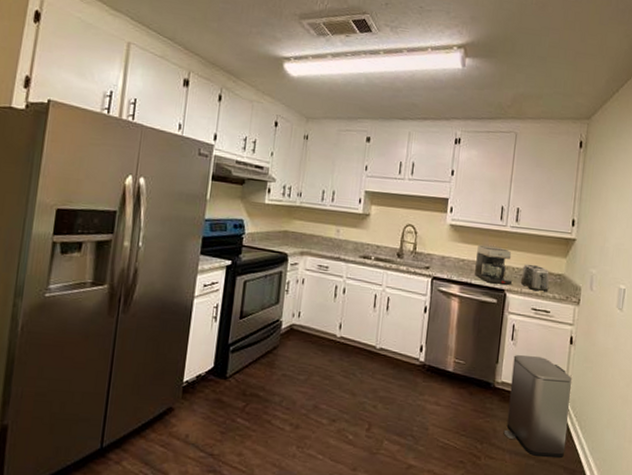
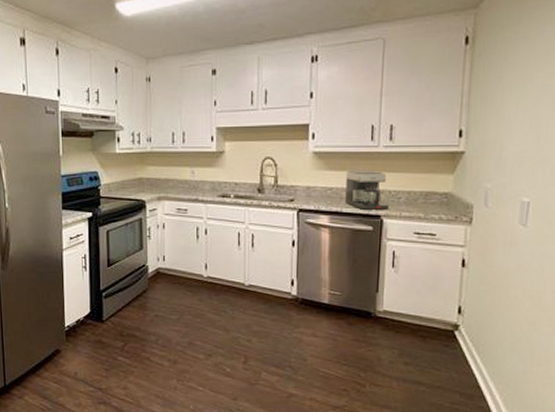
pedal bin: present [503,355,572,458] -> none [389,283,465,383]
toaster: present [520,263,550,292] -> none [399,185,434,214]

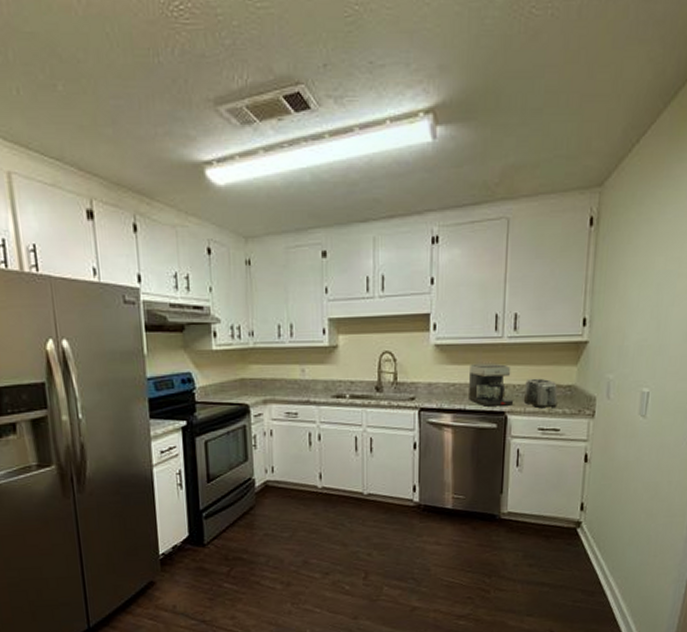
toaster: none [399,185,434,214] -> present [523,378,558,409]

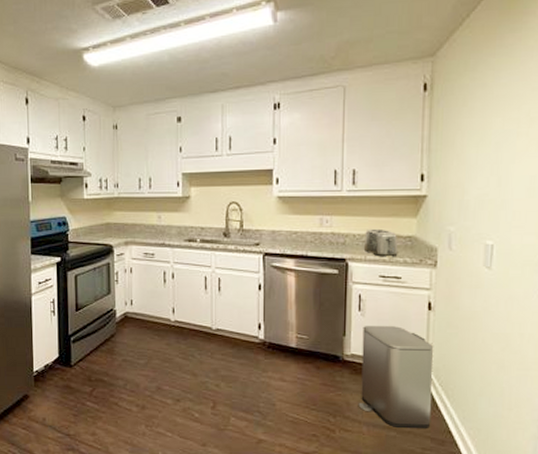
coffee maker: present [469,363,513,407] -> none [310,214,353,253]
pedal bin: none [513,480,587,583] -> present [358,326,433,428]

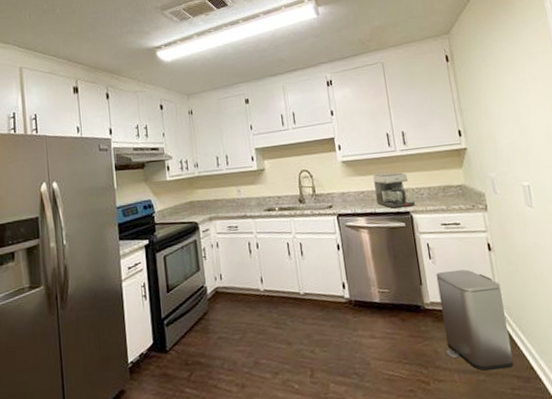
coffee maker: none [310,214,353,253] -> present [373,172,415,209]
toaster: present [363,228,398,257] -> none [422,181,453,207]

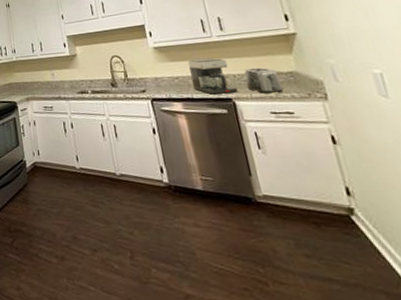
toaster: none [422,181,453,207] -> present [244,67,284,94]
pedal bin: present [436,269,514,371] -> none [268,163,378,280]

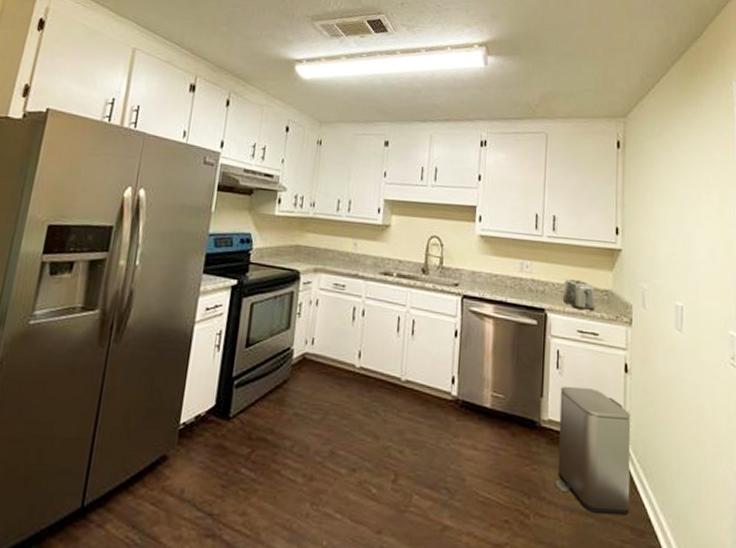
coffee maker: present [188,57,238,95] -> none [510,257,552,303]
pedal bin: none [268,163,378,280] -> present [554,387,631,515]

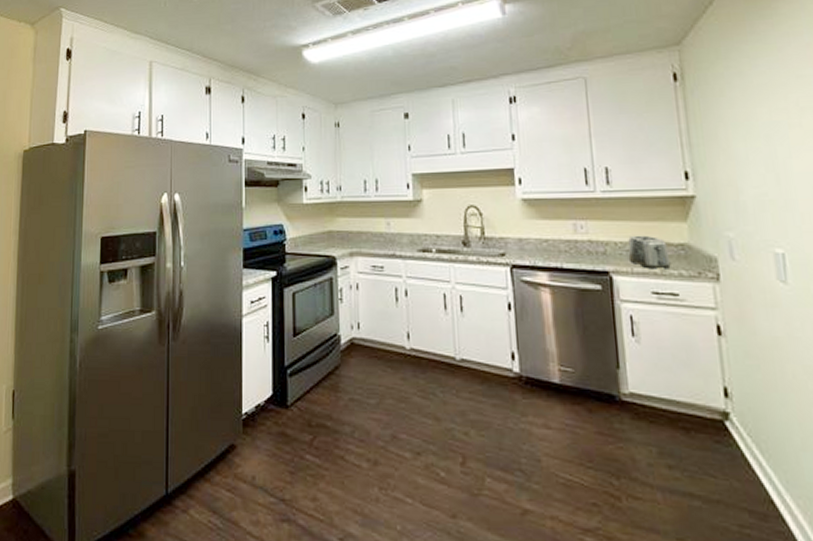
pedal bin: present [554,387,631,515] -> none [640,356,745,496]

